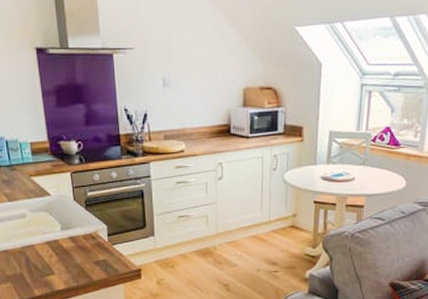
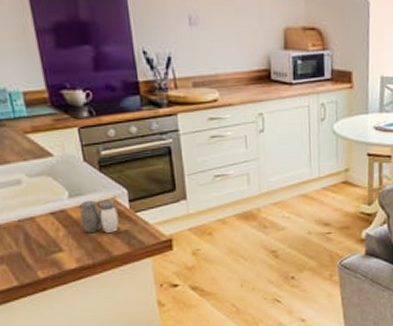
salt and pepper shaker: none [69,233,99,261] -> present [80,200,119,233]

